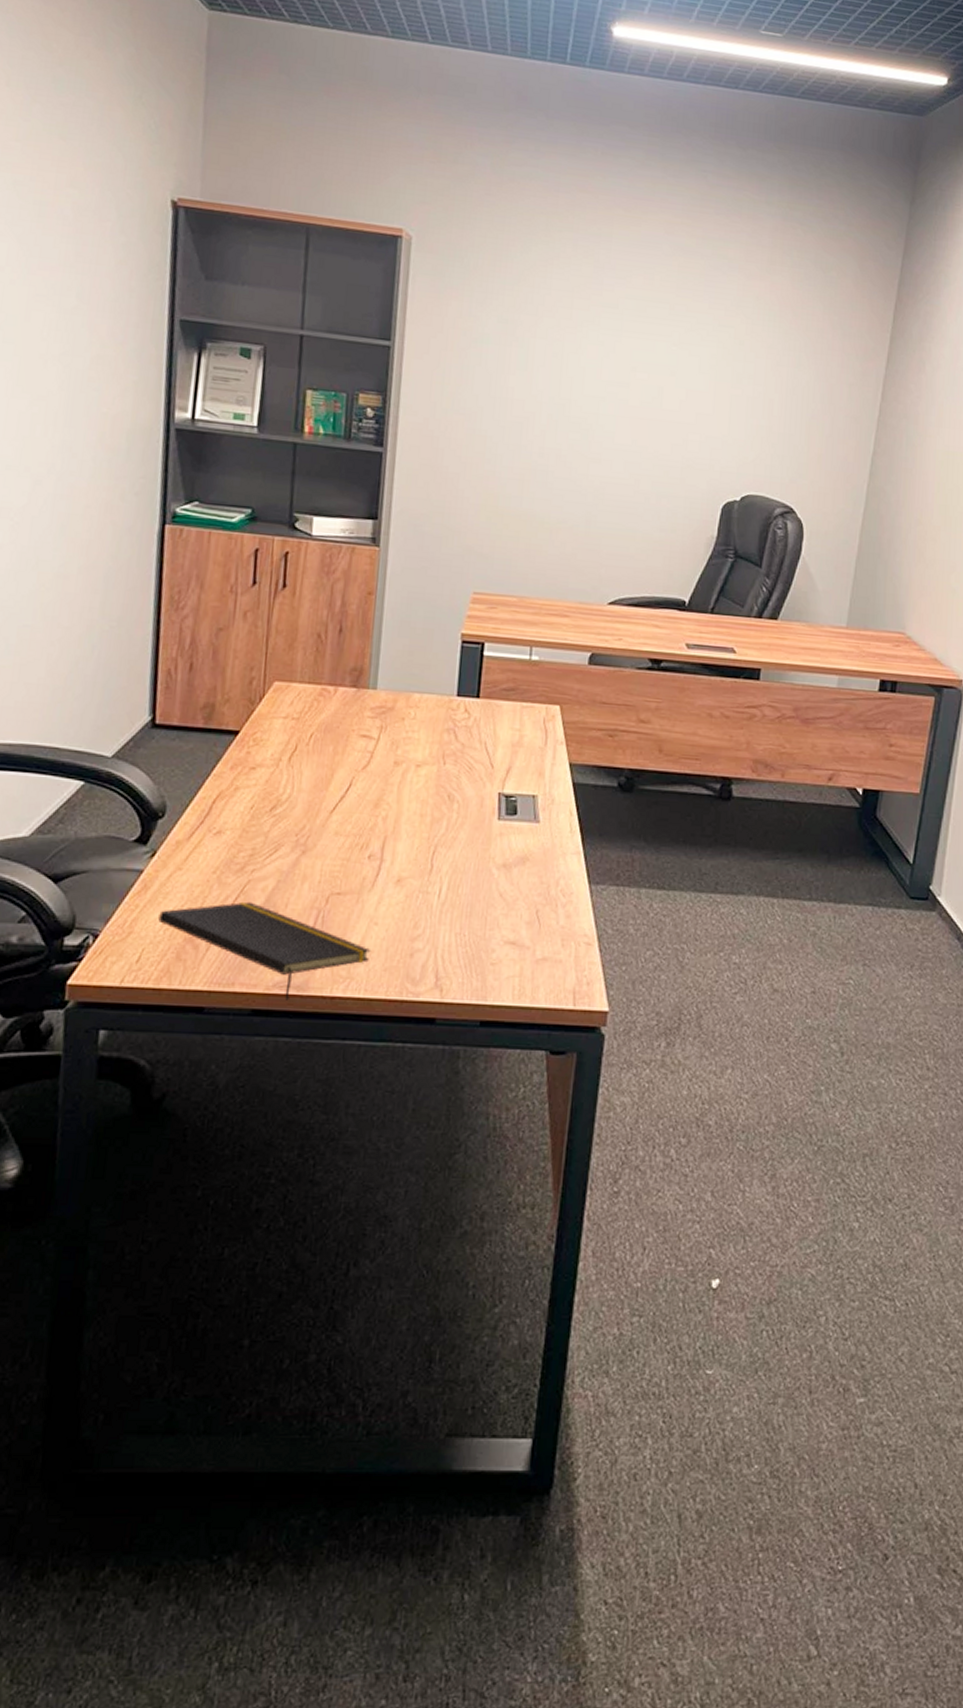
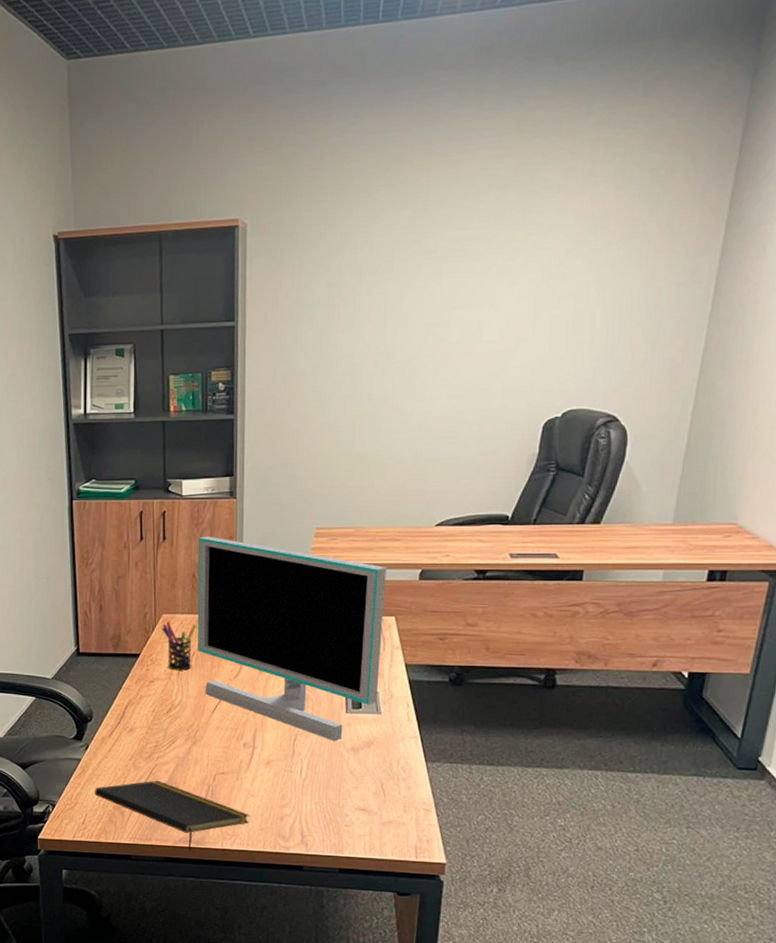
pen holder: none [272,690,319,756] -> present [162,621,197,671]
monitor: none [317,588,554,856] -> present [197,536,388,742]

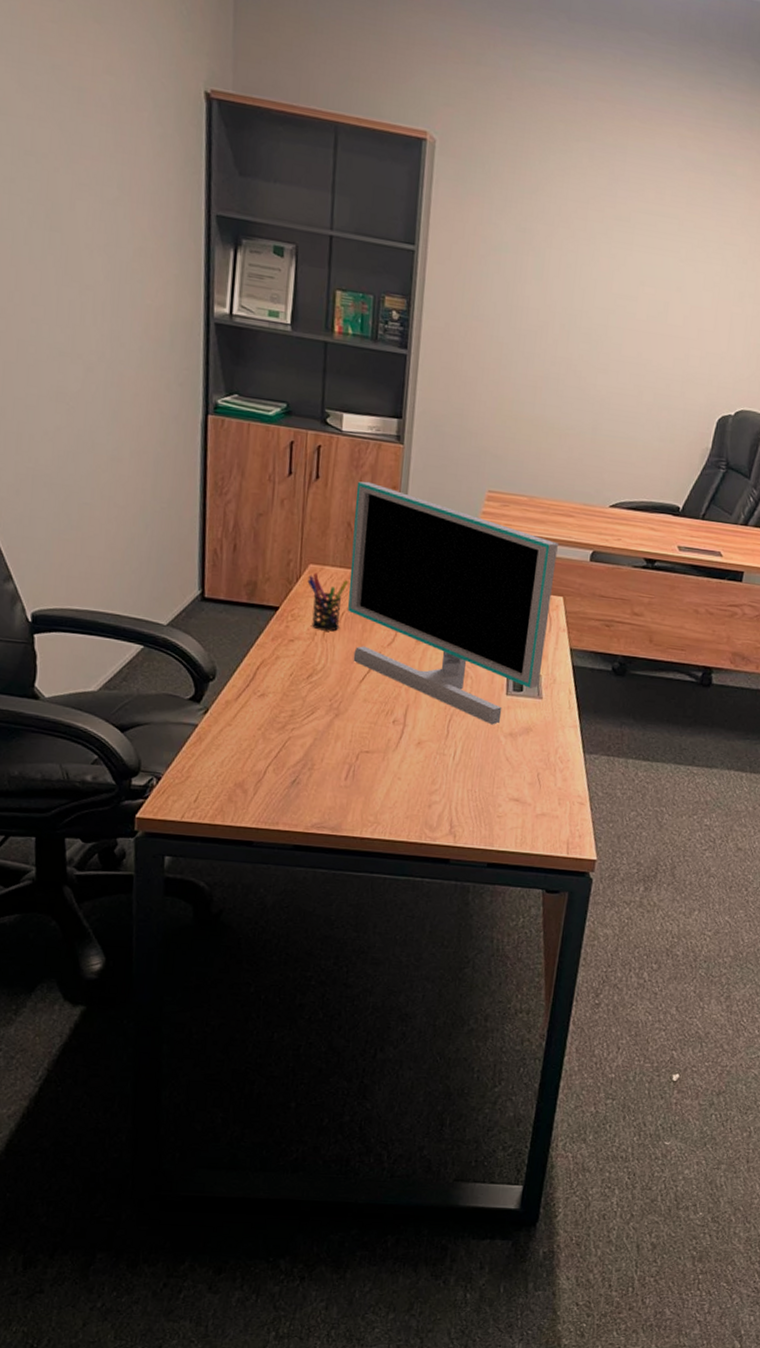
notepad: present [95,780,250,851] -> none [212,755,395,839]

